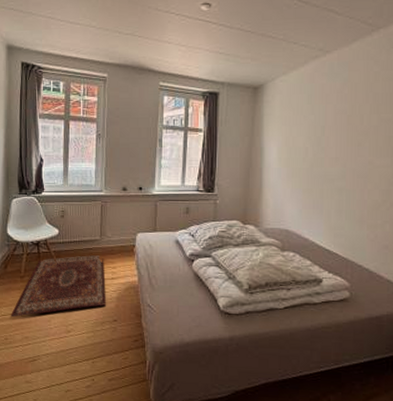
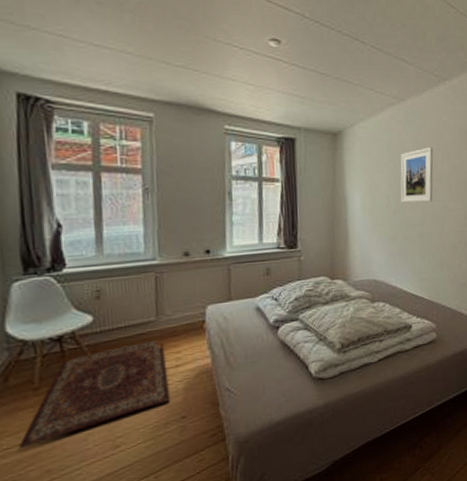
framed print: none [319,100,360,157] -> present [400,147,433,203]

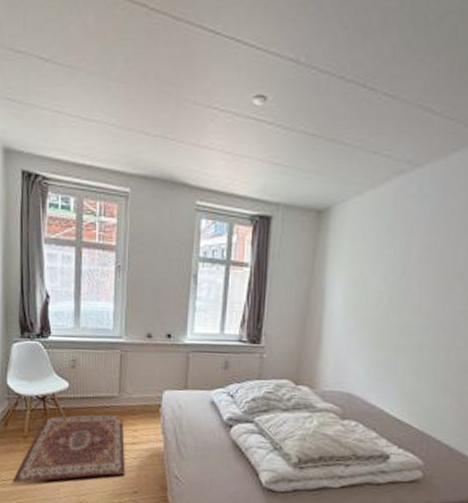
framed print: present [400,147,433,203] -> none [396,231,455,306]

